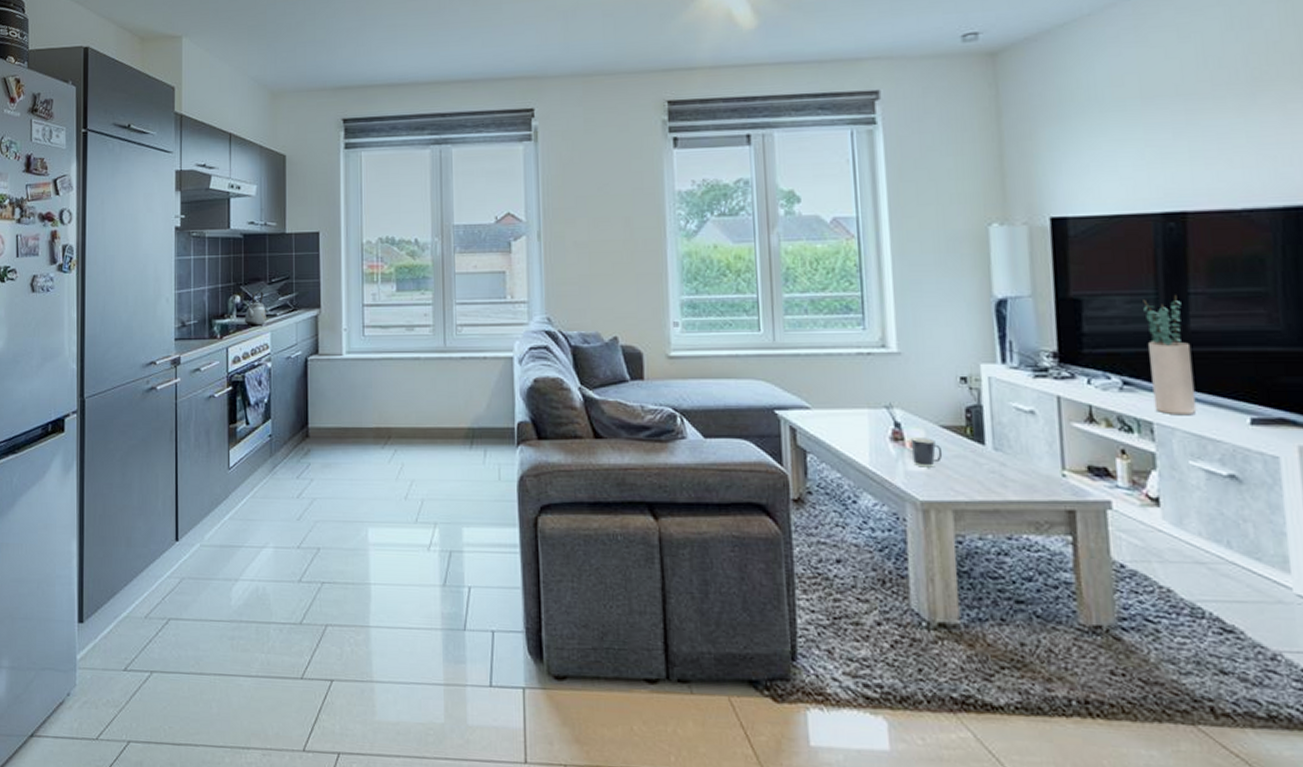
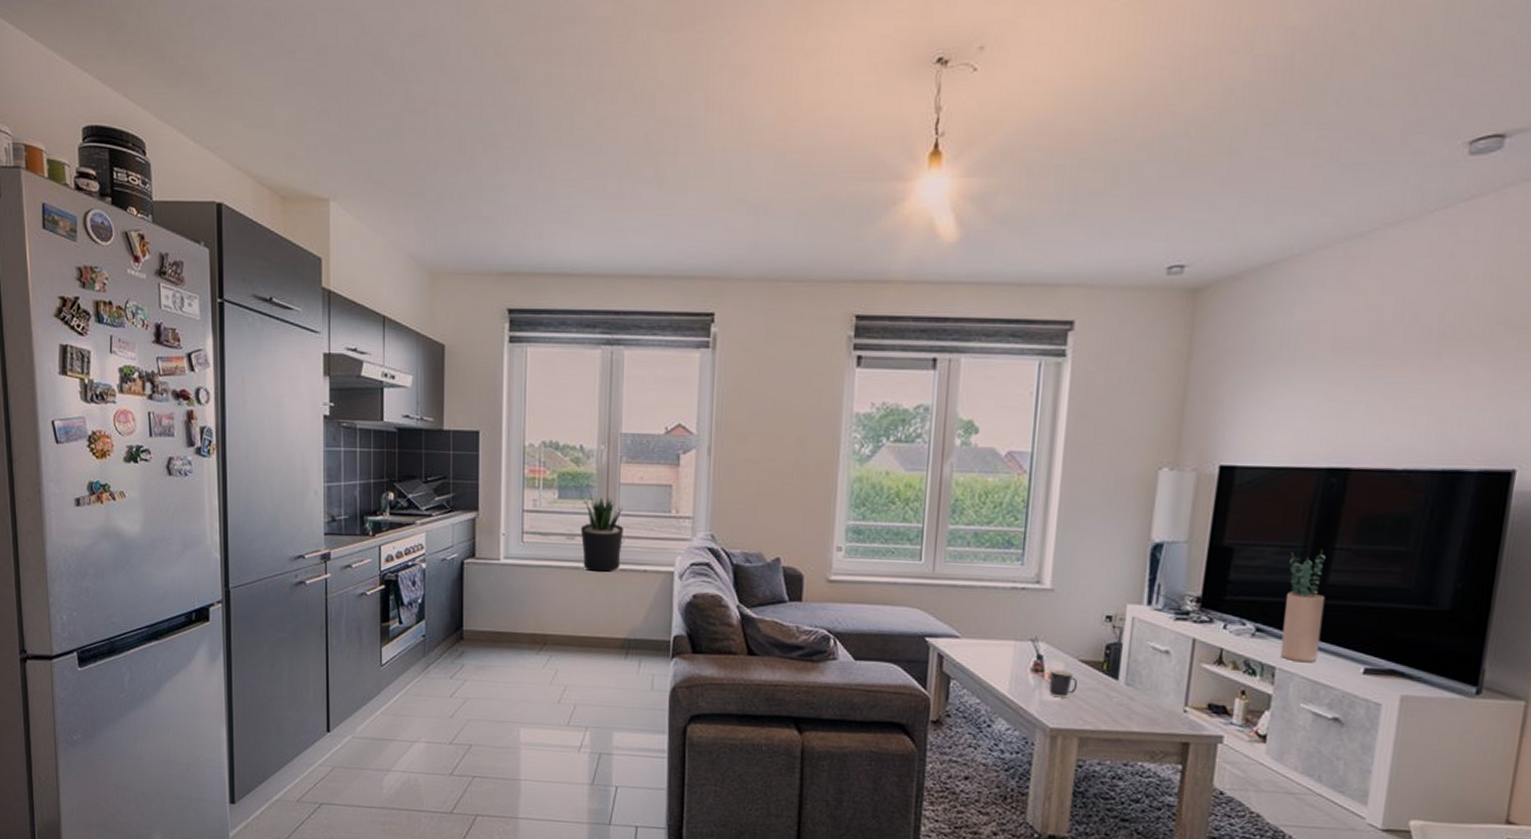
kettle: present [244,291,266,327] -> none [398,489,421,526]
planter: none [419,282,462,362] -> present [580,491,624,573]

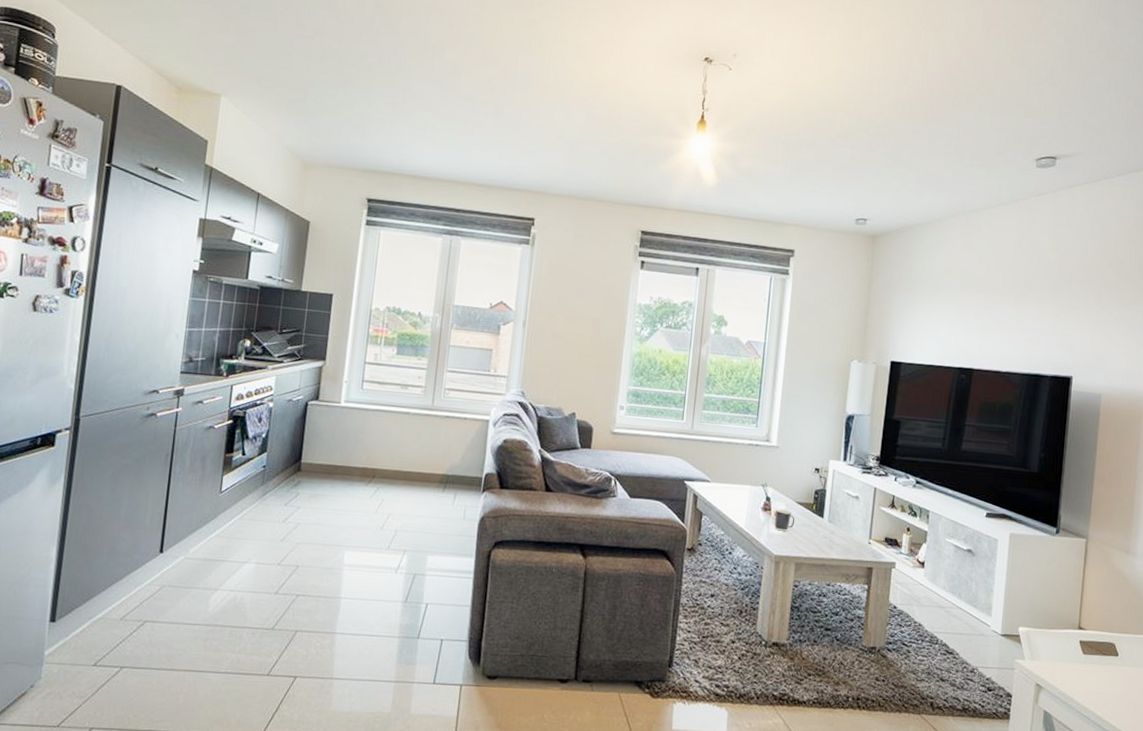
planter: present [580,491,624,573] -> none [413,350,451,419]
vase: present [1280,548,1326,663] -> none [932,424,961,508]

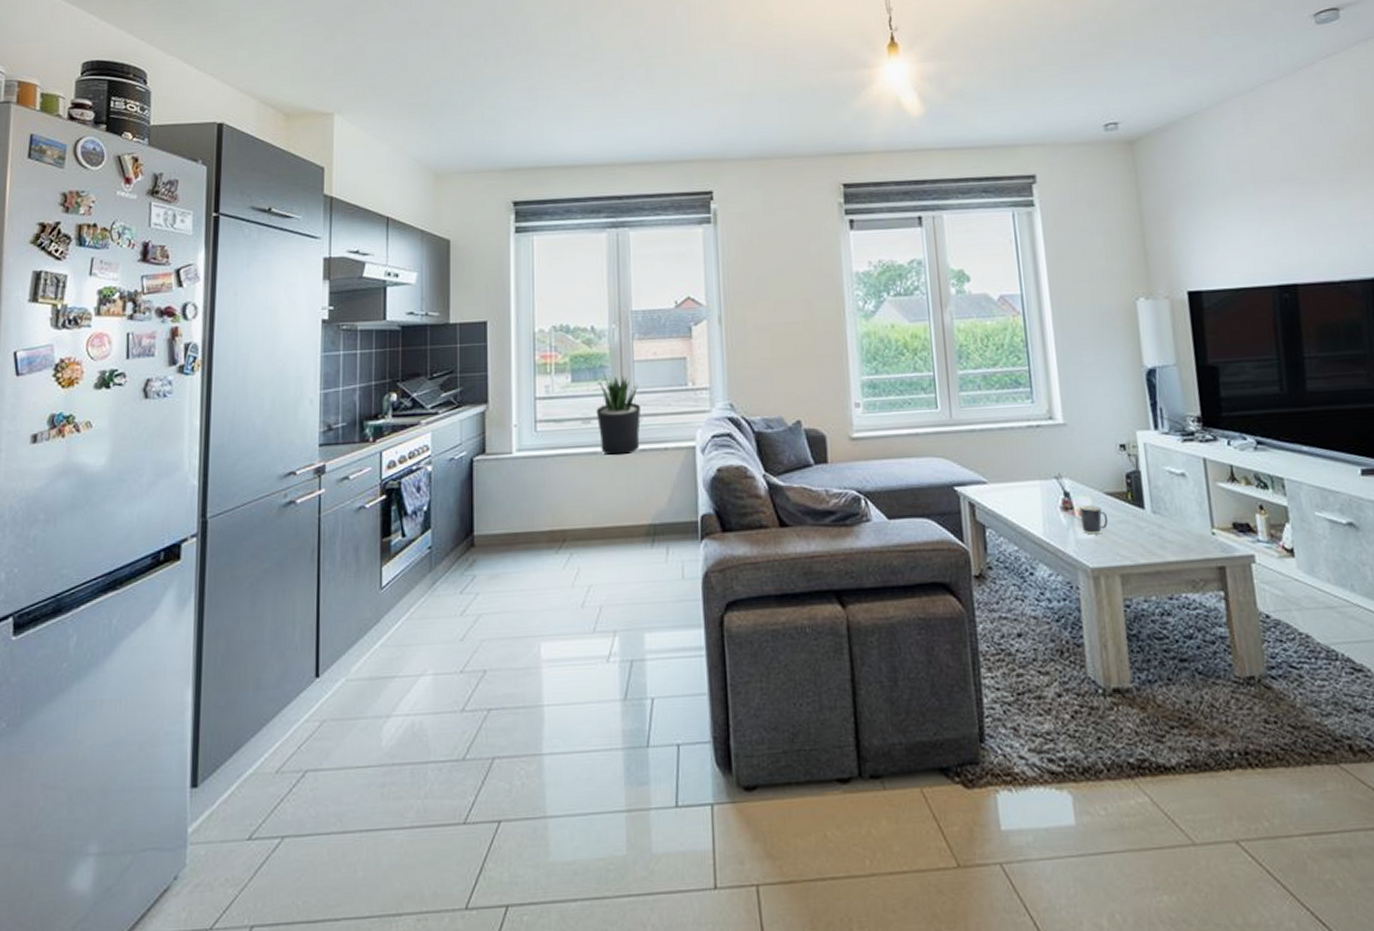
planter: none [413,350,451,419] -> present [596,371,642,456]

